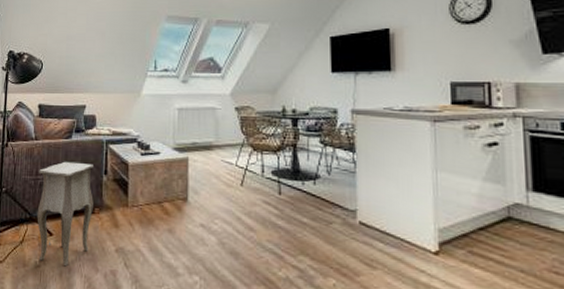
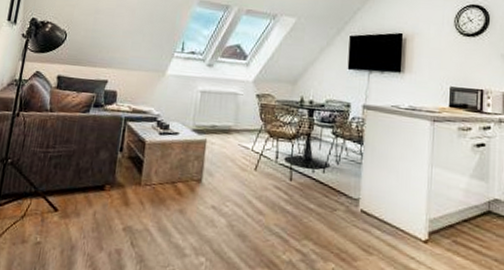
side table: present [37,161,95,267] -> none [41,135,110,244]

